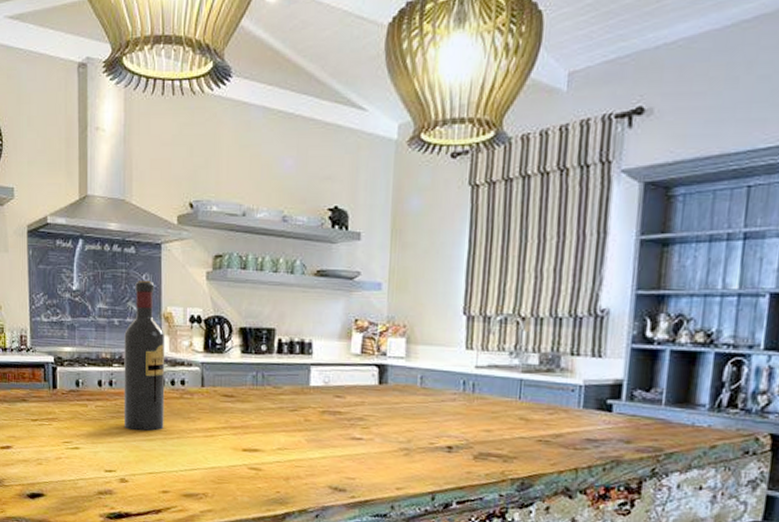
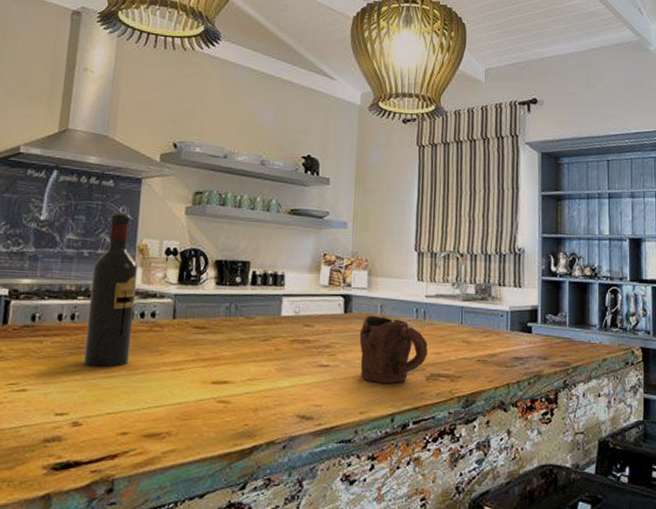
mug: none [396,386,477,461] -> present [359,315,428,383]

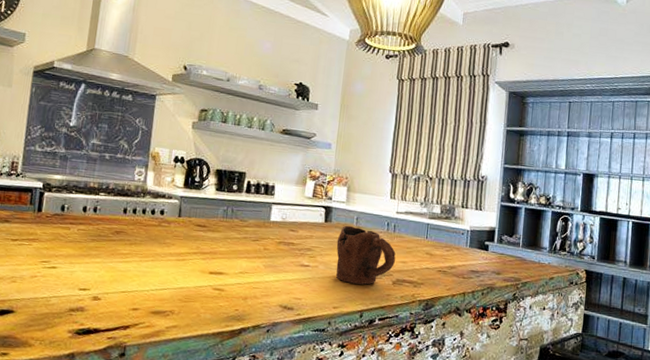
wine bottle: present [83,212,138,368] -> none [103,123,150,255]

